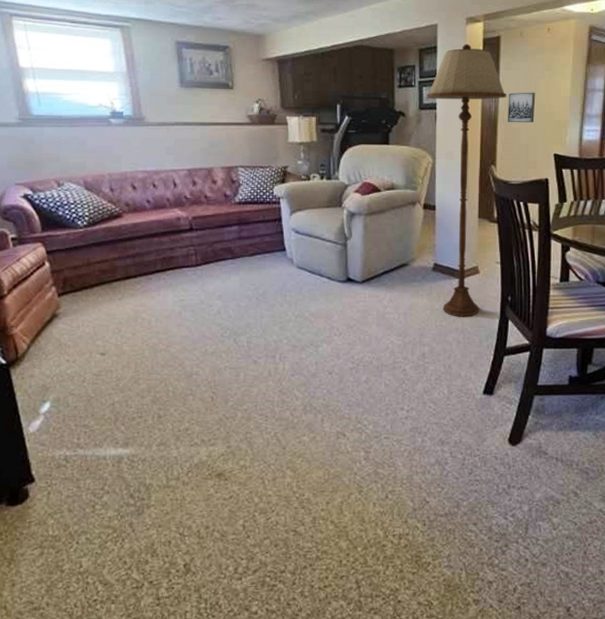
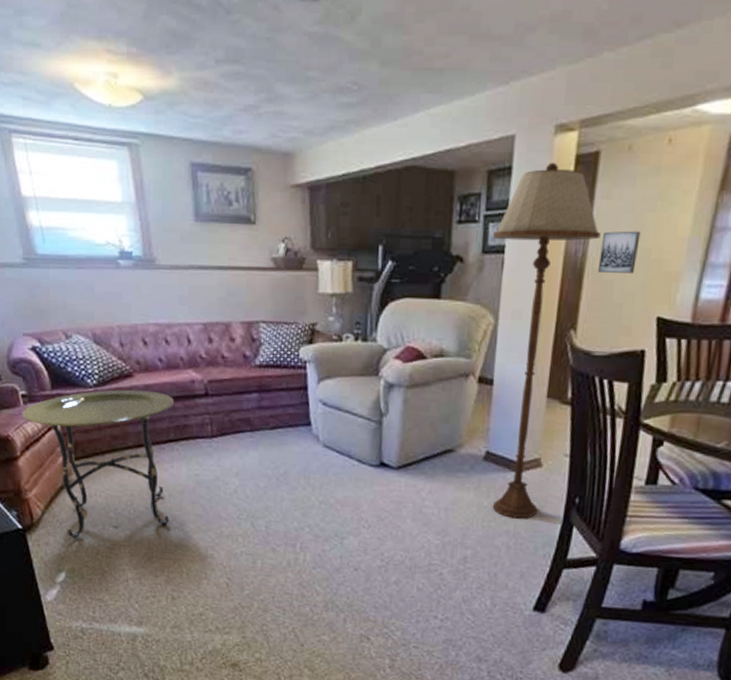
side table: none [10,228,161,370] -> present [22,389,174,540]

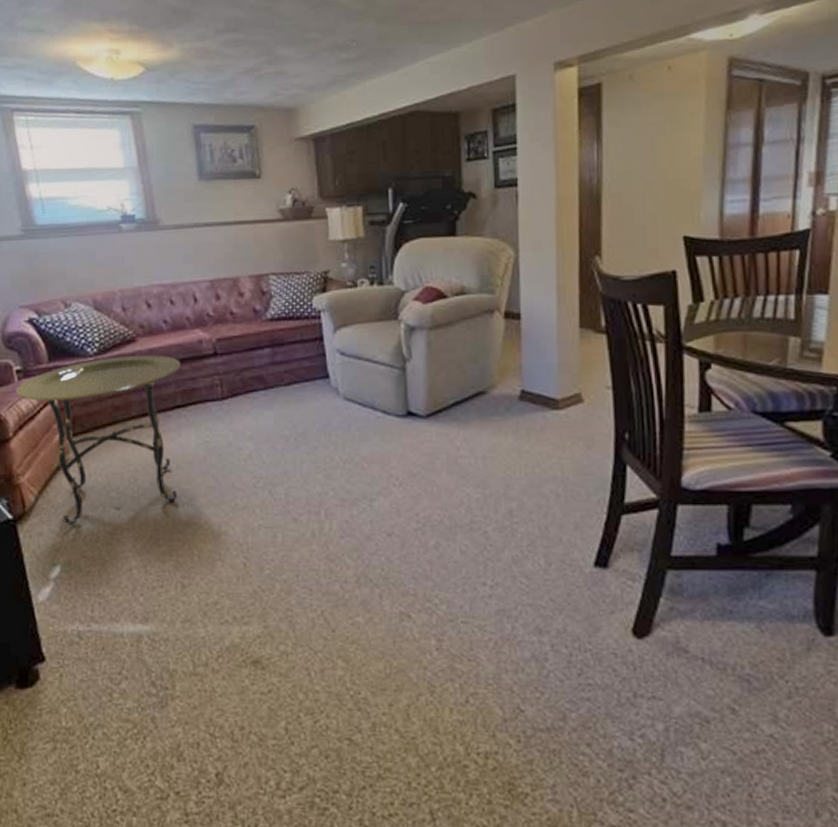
floor lamp: present [492,162,601,519] -> none [504,96,614,462]
wall art: present [597,230,641,273] -> none [615,154,654,197]

